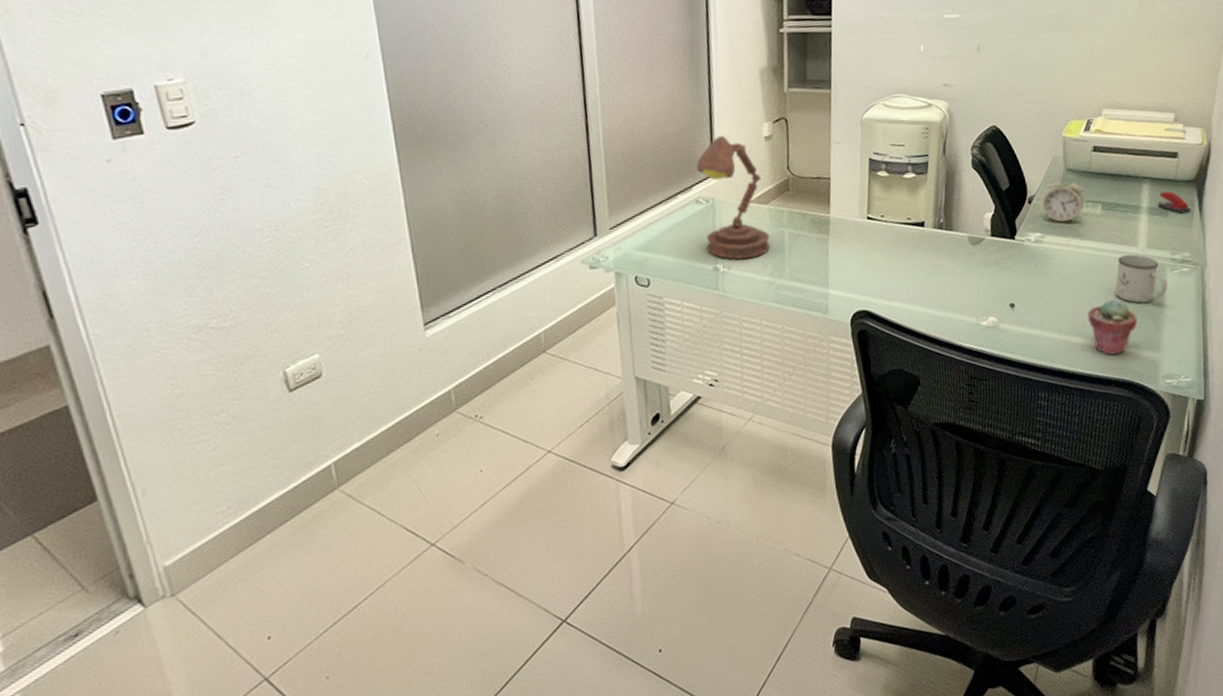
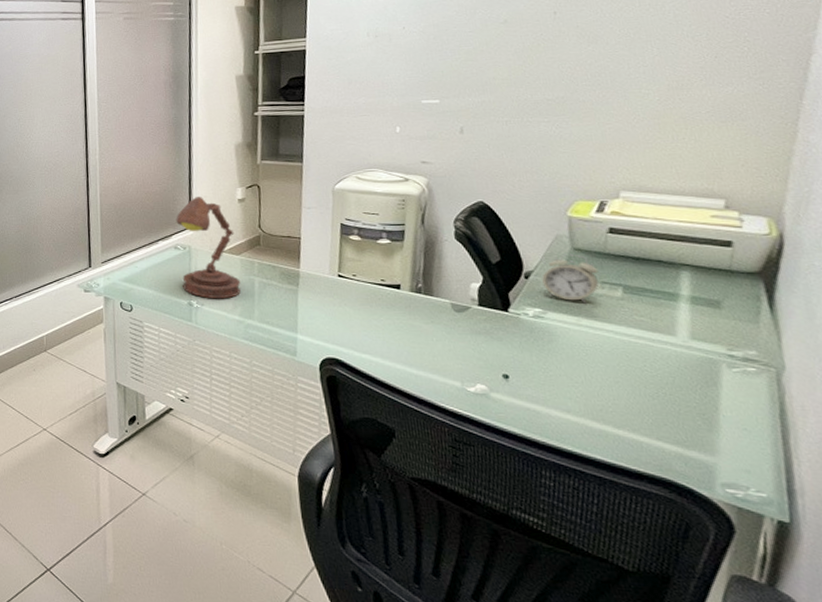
potted succulent: present [1087,299,1138,355] -> none [606,388,680,448]
mug: present [1115,254,1168,303] -> none [644,344,724,398]
stapler: present [1157,191,1192,214] -> none [703,281,757,307]

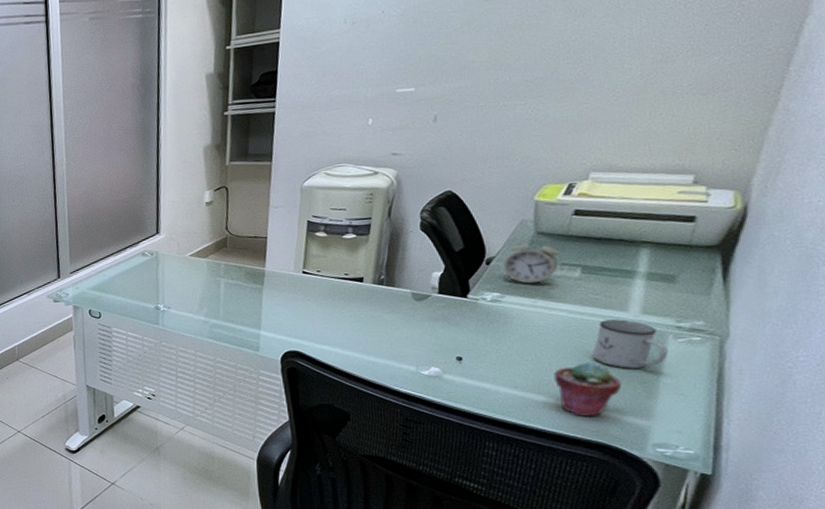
desk lamp: present [176,196,241,299] -> none [143,201,207,302]
potted succulent: none [606,388,680,448] -> present [554,362,622,416]
mug: none [644,344,724,398] -> present [593,319,669,369]

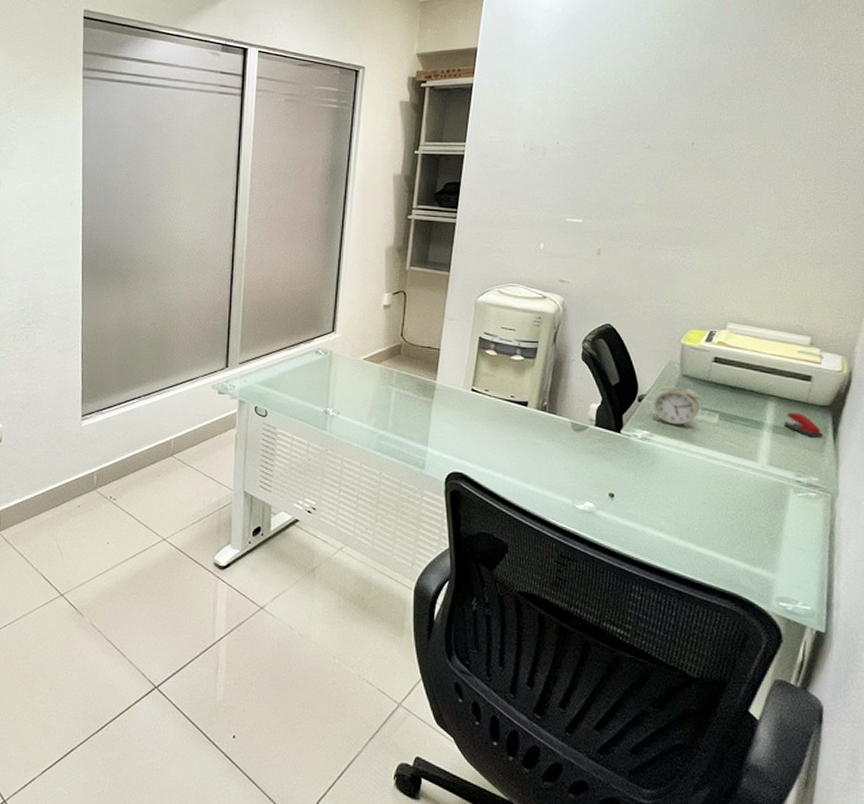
potted succulent: present [554,362,622,416] -> none [694,509,751,565]
mug: present [593,319,669,369] -> none [727,468,790,519]
stapler: none [660,256,711,281] -> present [783,412,824,438]

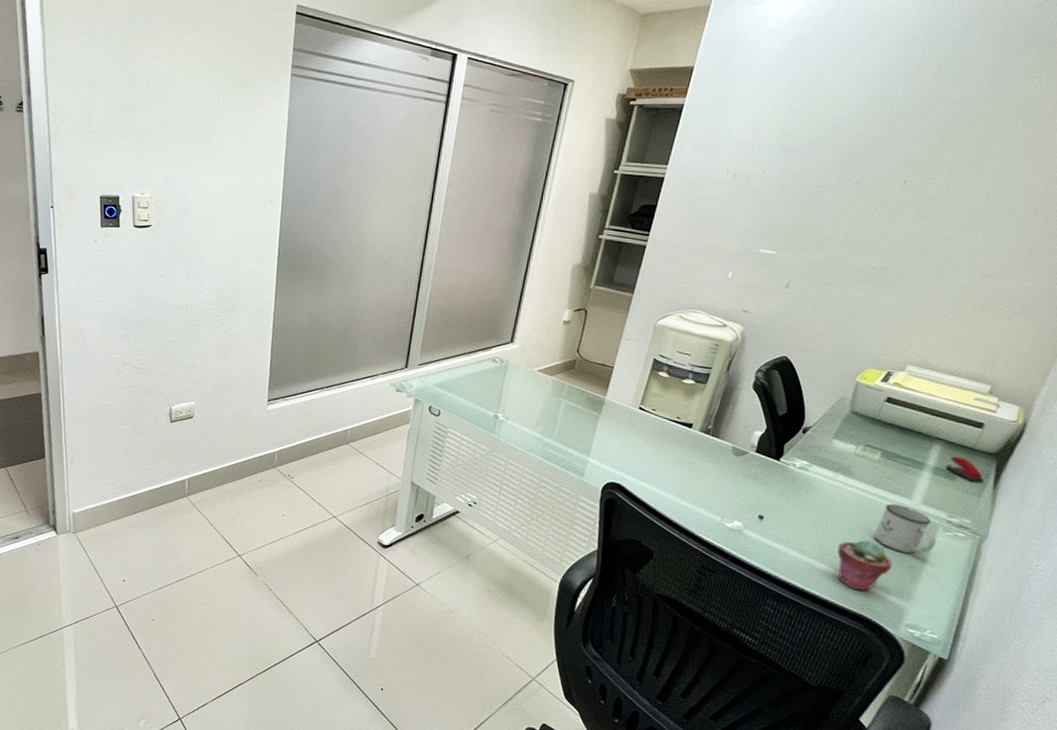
alarm clock: present [653,379,701,428] -> none [816,415,867,462]
potted succulent: none [694,509,751,565] -> present [837,539,893,591]
mug: none [727,468,790,519] -> present [874,504,937,553]

